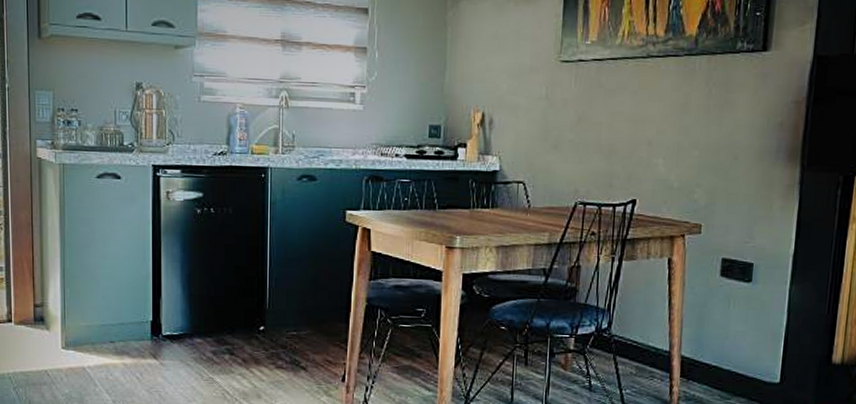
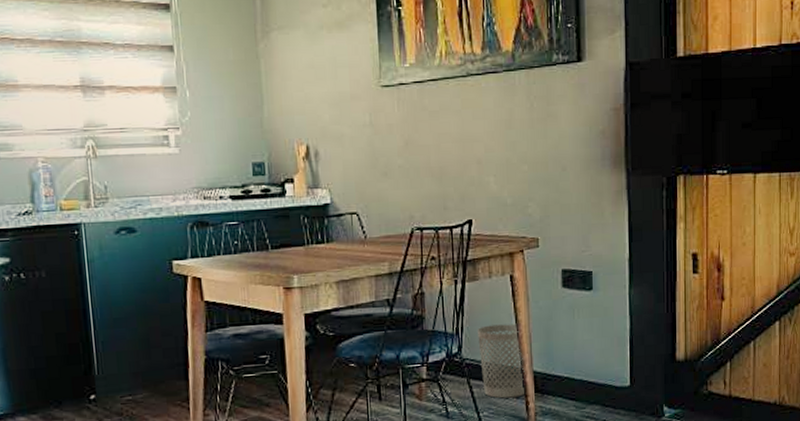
wastebasket: none [628,305,672,379] -> present [476,324,527,399]

